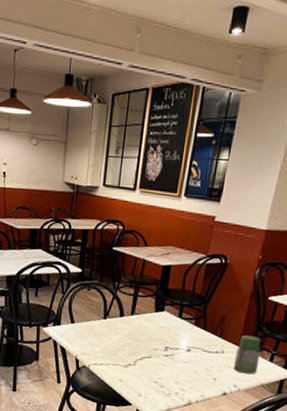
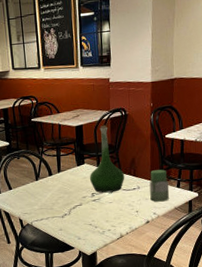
vase: none [166,270,209,351] -> present [90,124,125,193]

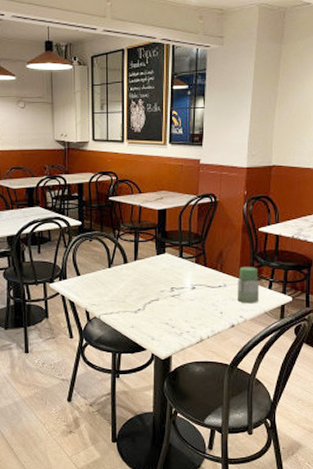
vase: present [90,124,125,193] -> none [170,210,210,288]

